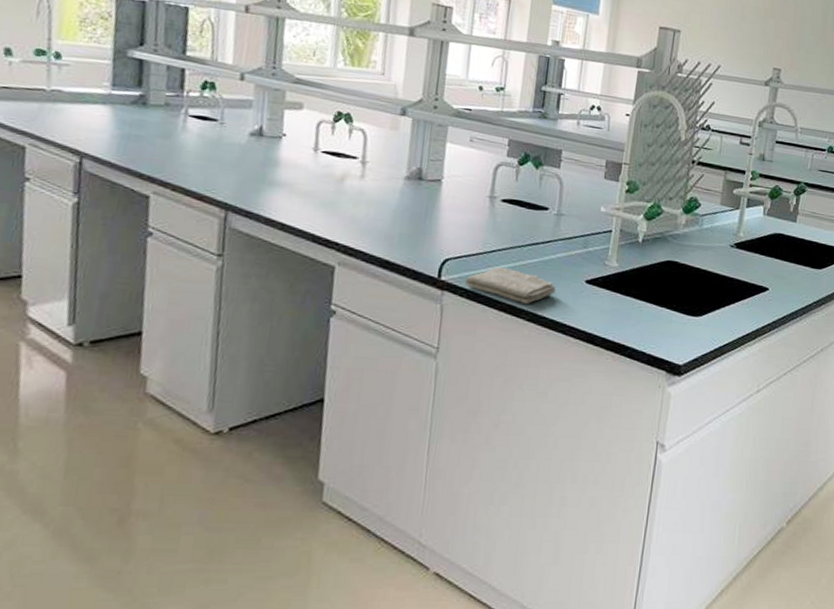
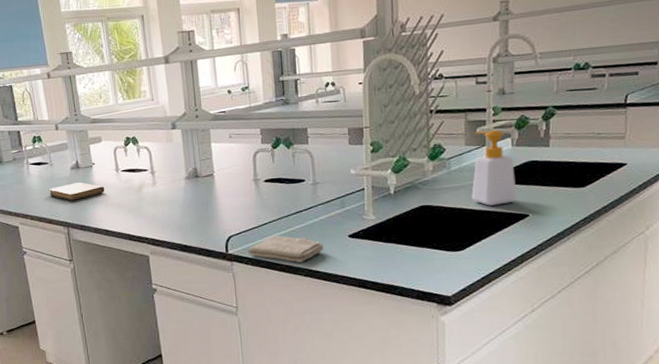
notebook: none [209,153,293,177] -> present [49,182,105,201]
soap bottle: none [718,193,763,274] -> present [472,130,517,206]

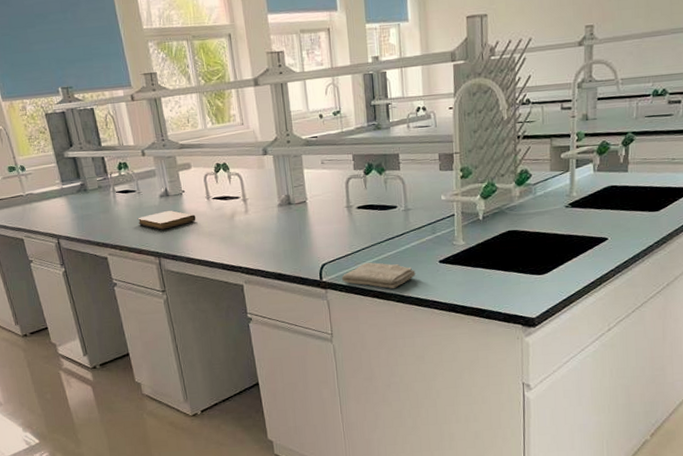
soap bottle: present [472,130,517,206] -> none [555,155,597,230]

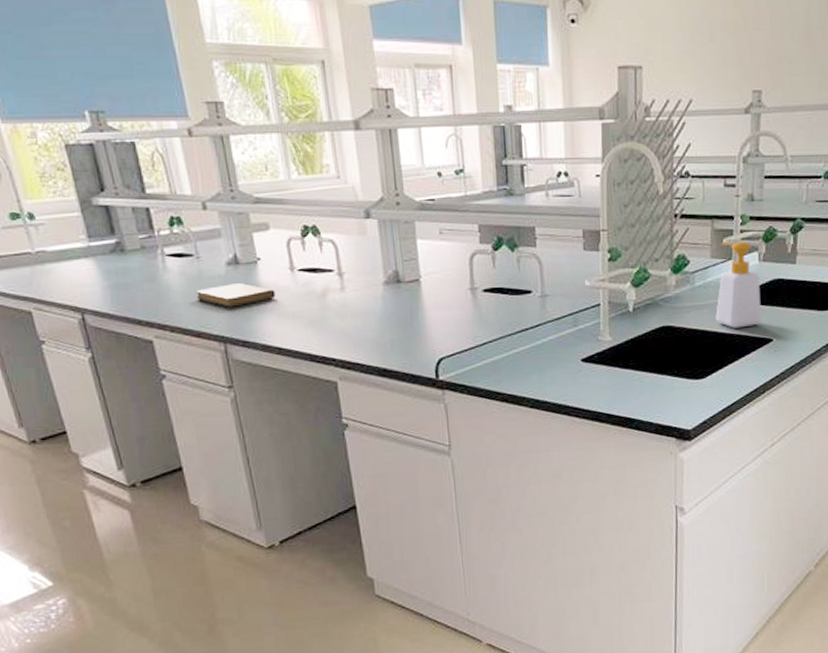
washcloth: present [341,262,416,289] -> none [462,358,553,392]
soap bottle: none [555,155,597,230] -> present [716,242,761,328]

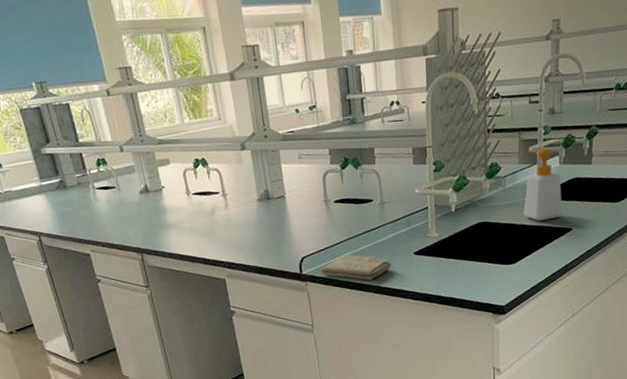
notebook: present [195,283,276,307] -> none [118,206,177,226]
washcloth: none [462,358,553,392] -> present [320,255,392,281]

